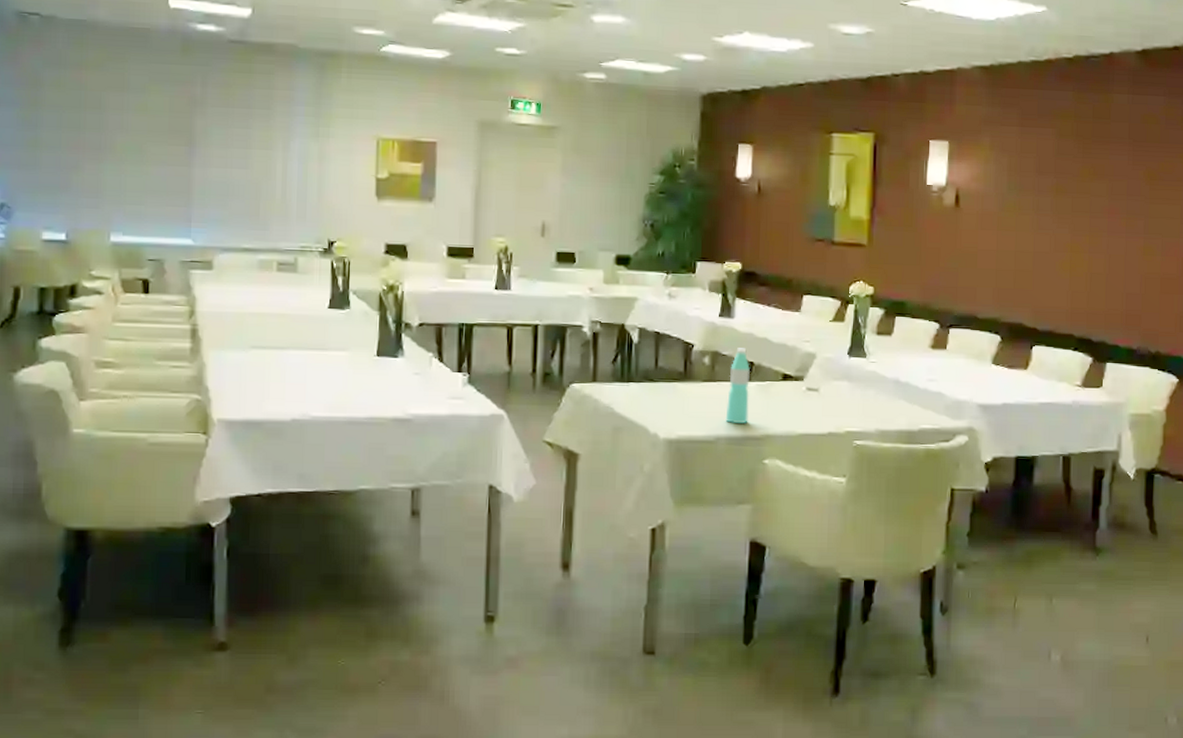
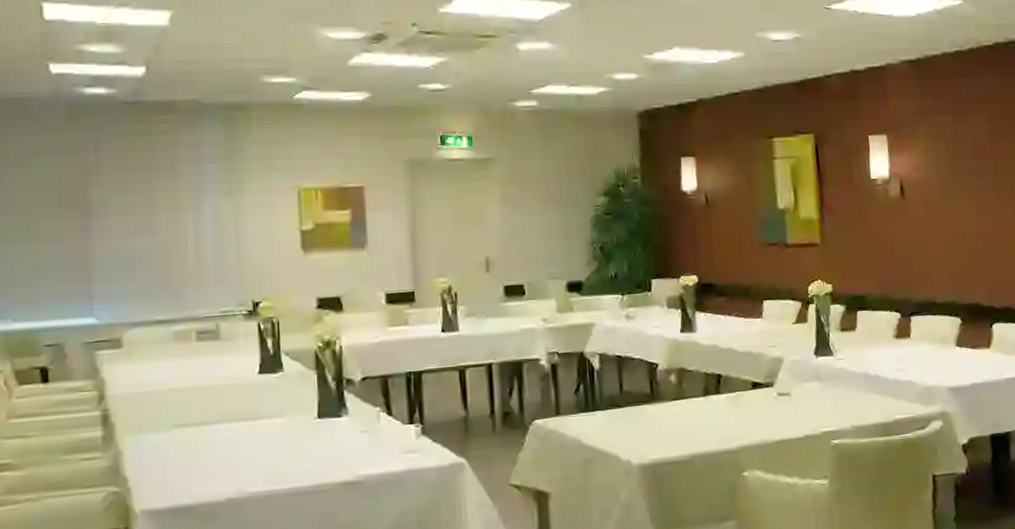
water bottle: present [725,348,751,424] -> none [698,361,722,440]

